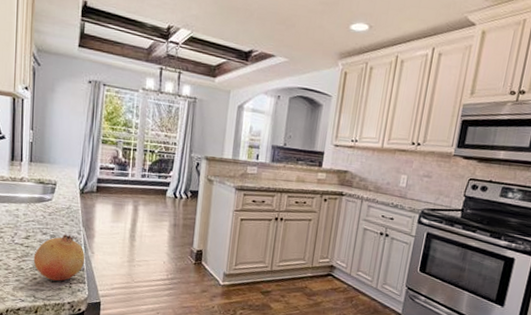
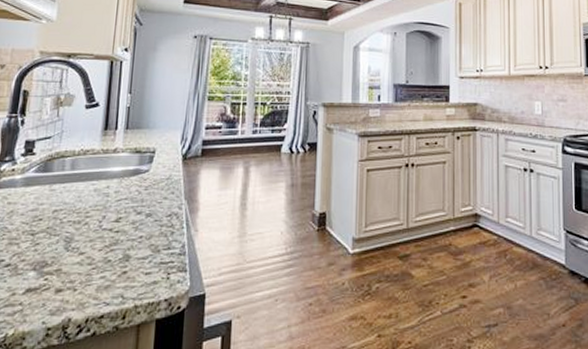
fruit: present [33,234,85,281] -> none [124,210,187,272]

